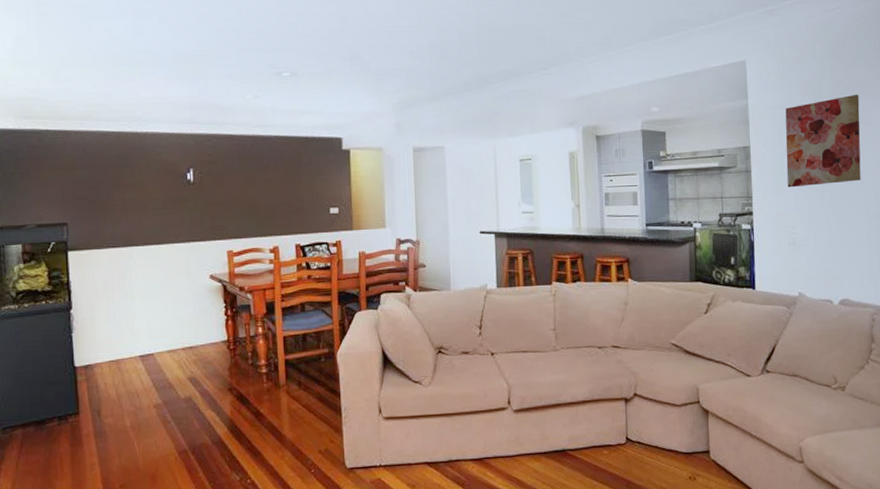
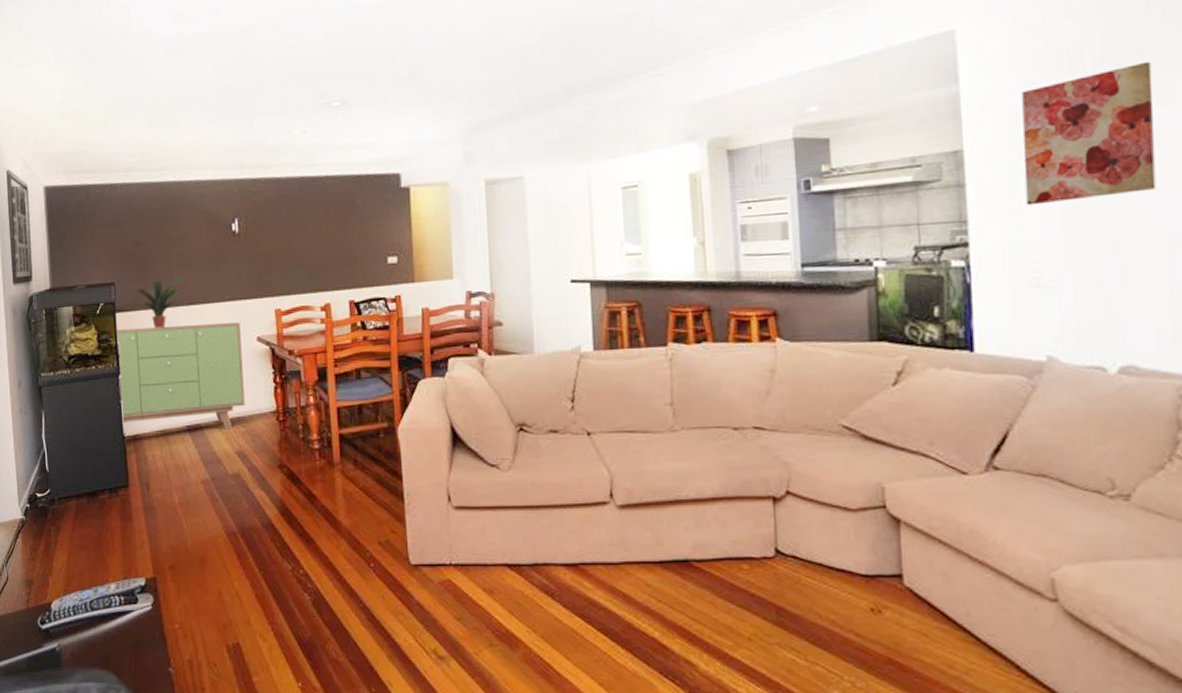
sideboard: none [69,262,197,358] -> present [117,322,245,430]
potted plant: none [87,219,140,267] -> present [133,276,185,329]

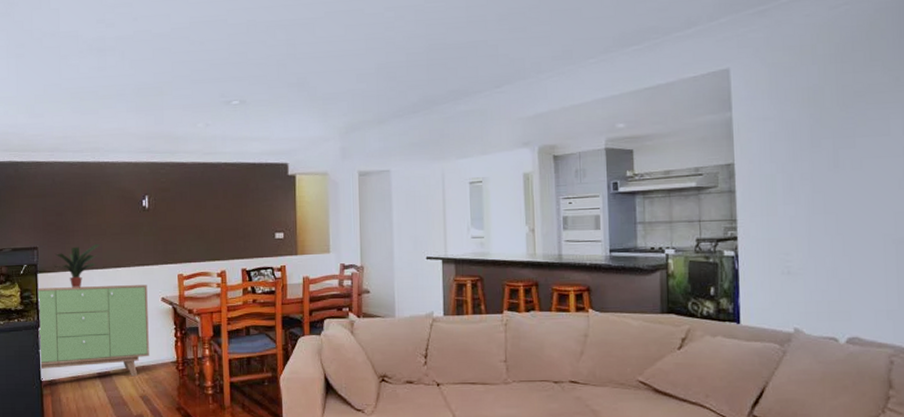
wall art: present [1021,61,1156,206] -> none [778,101,876,210]

